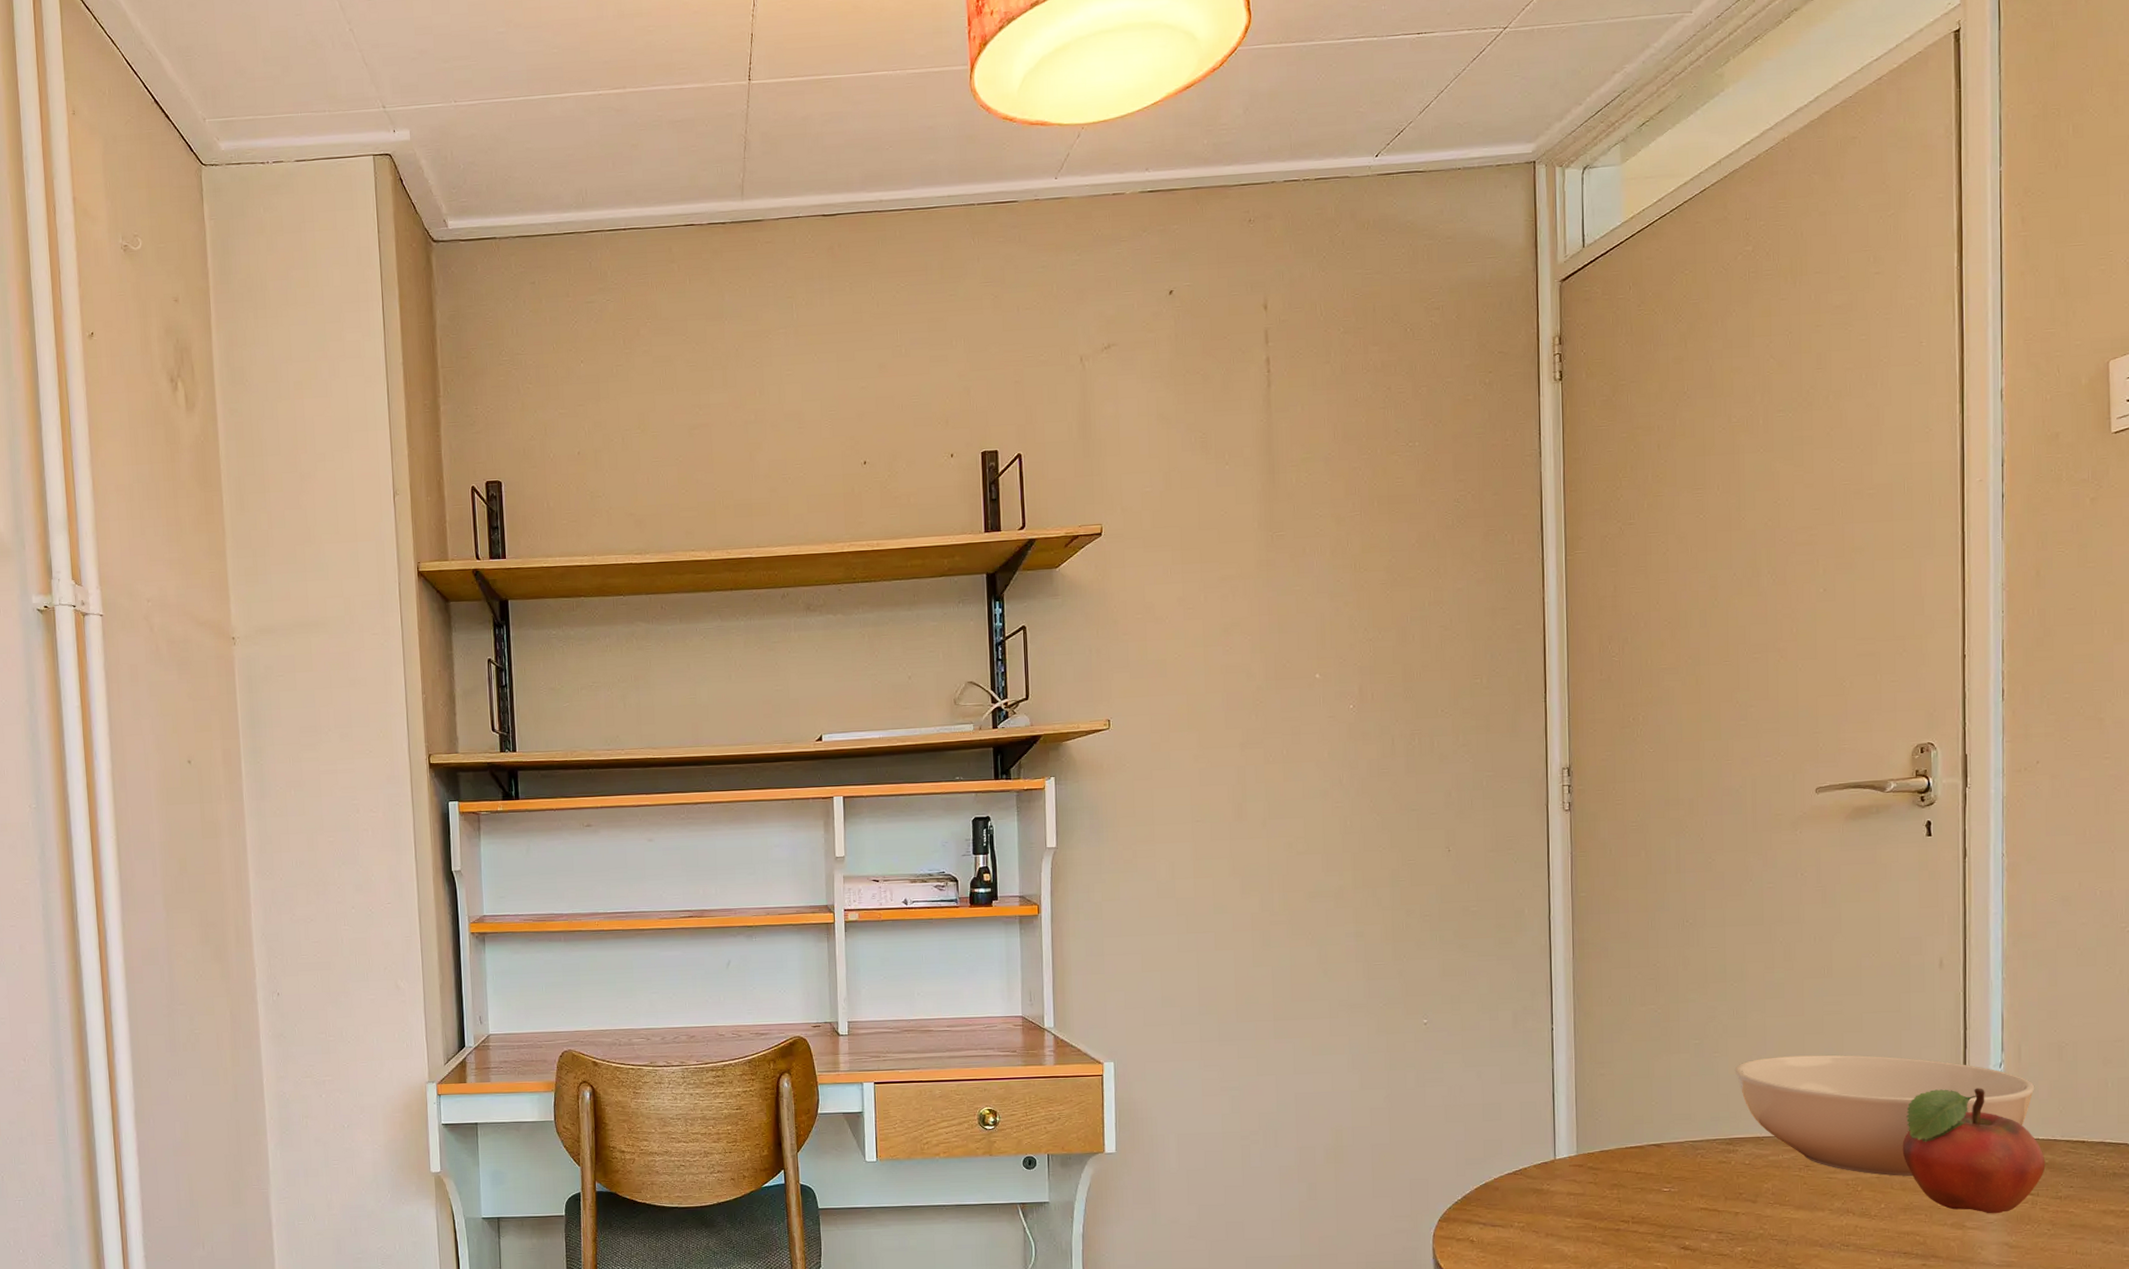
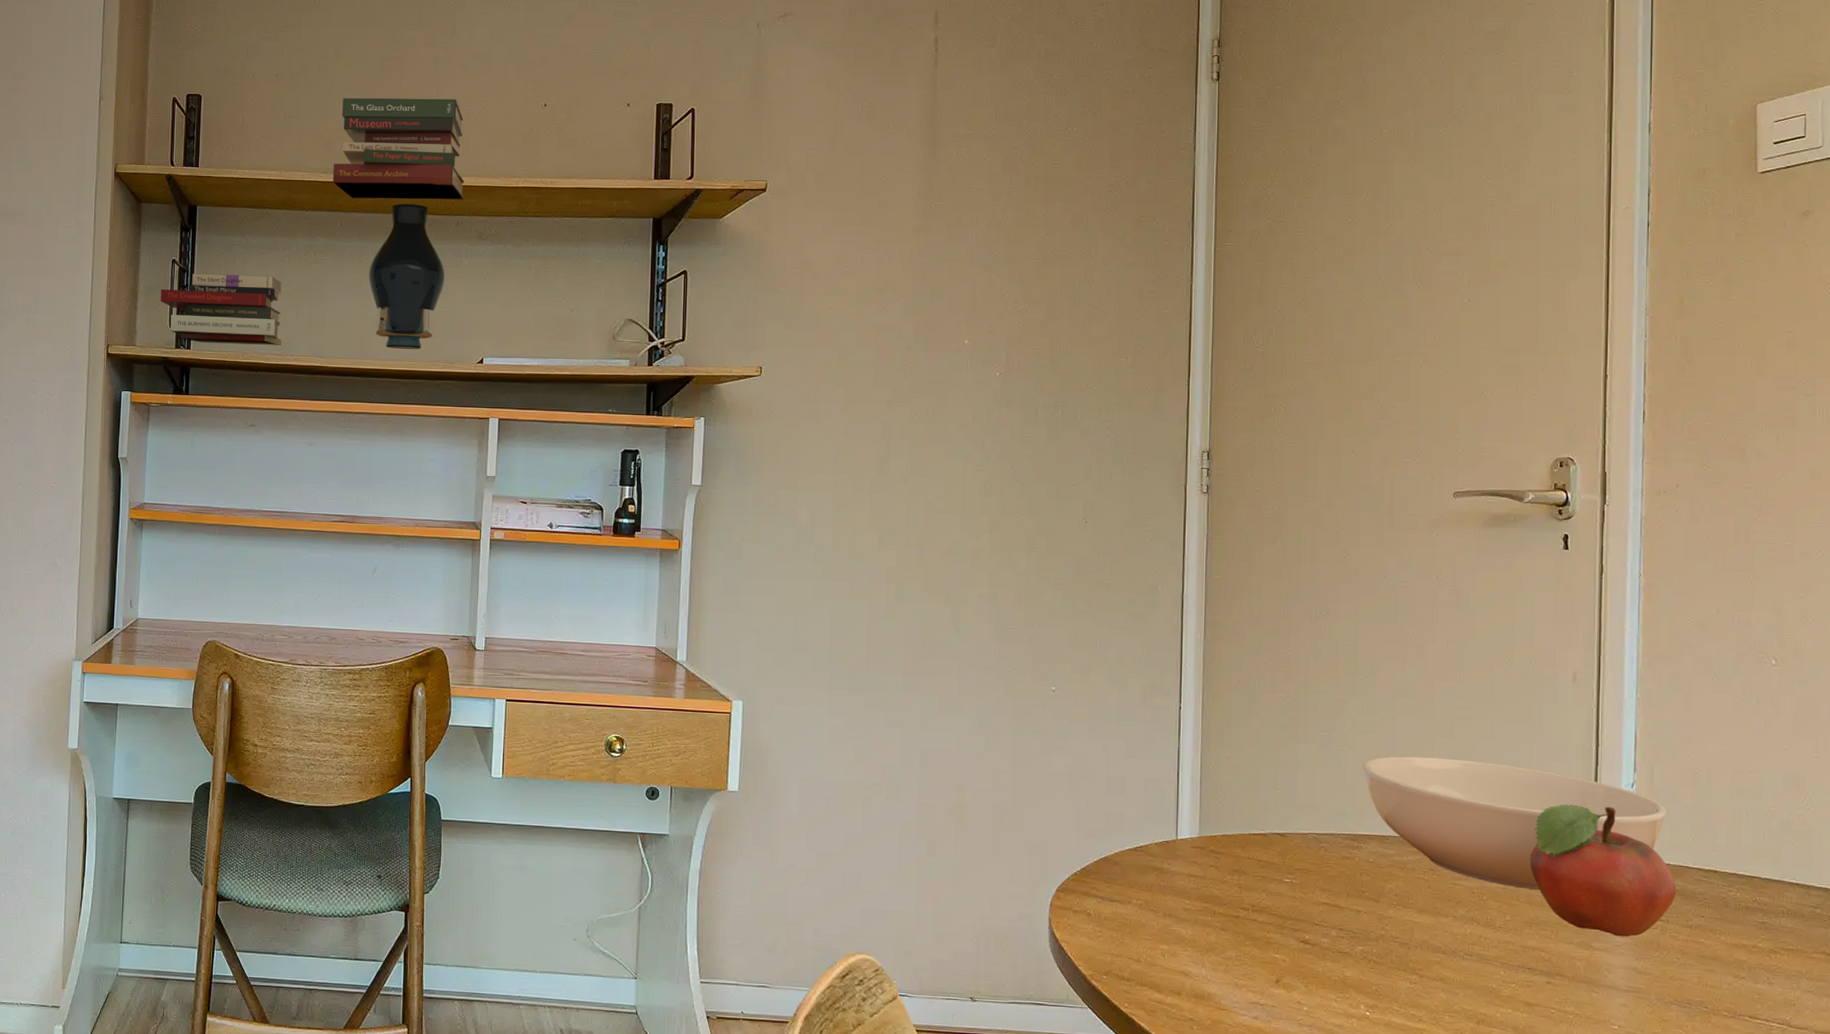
books: none [478,668,611,744] -> present [160,273,283,345]
books: none [647,463,787,579] -> present [332,97,464,200]
vase: none [695,579,775,733] -> present [369,203,445,349]

